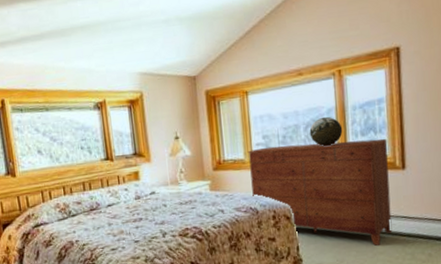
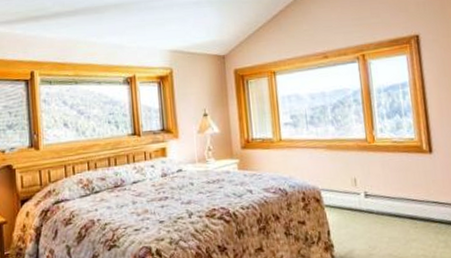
dresser: present [247,138,392,246] -> none [276,122,424,232]
decorative sphere: present [309,116,343,146] -> none [336,98,369,128]

